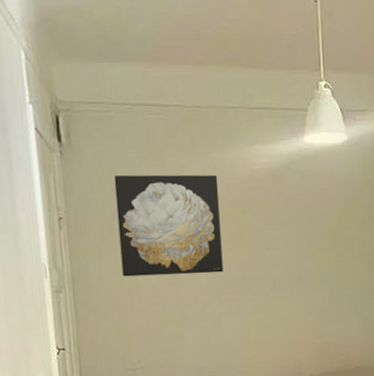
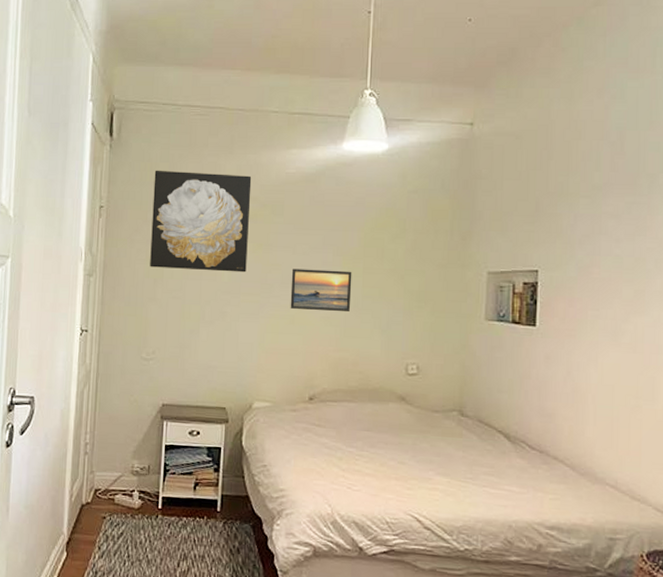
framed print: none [268,261,327,303] -> present [290,268,352,311]

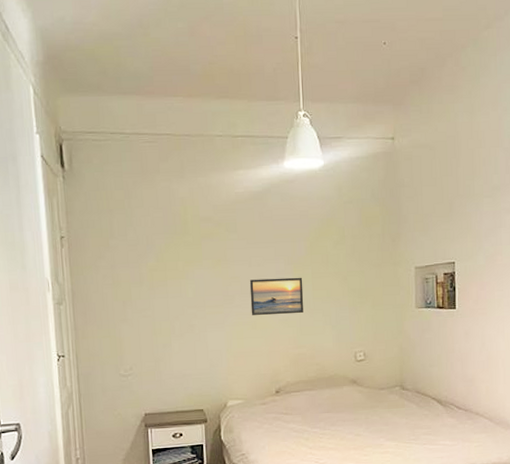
wall art: present [150,170,252,273] -> none [110,197,209,291]

